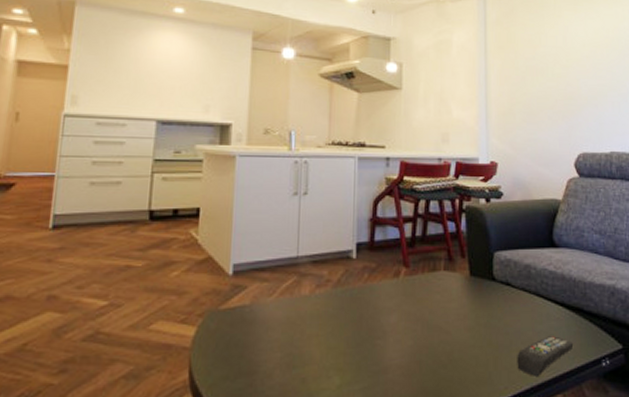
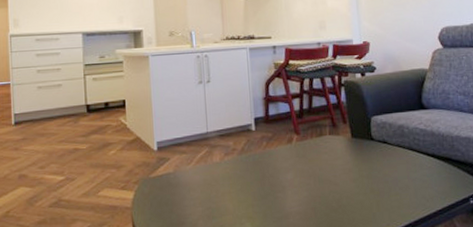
remote control: present [517,336,574,378] -> none [396,181,445,215]

